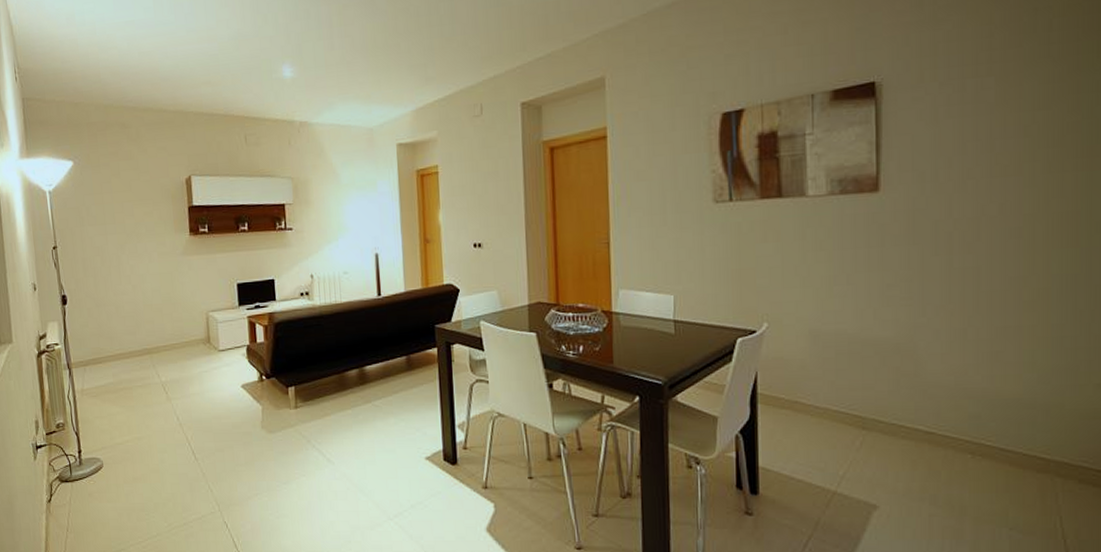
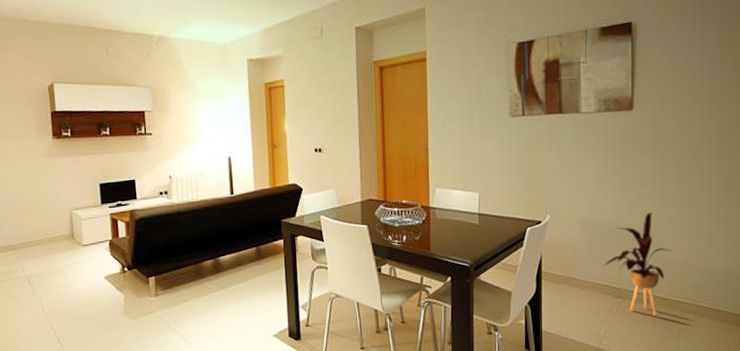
house plant: none [840,321,937,455] -> present [603,213,672,317]

